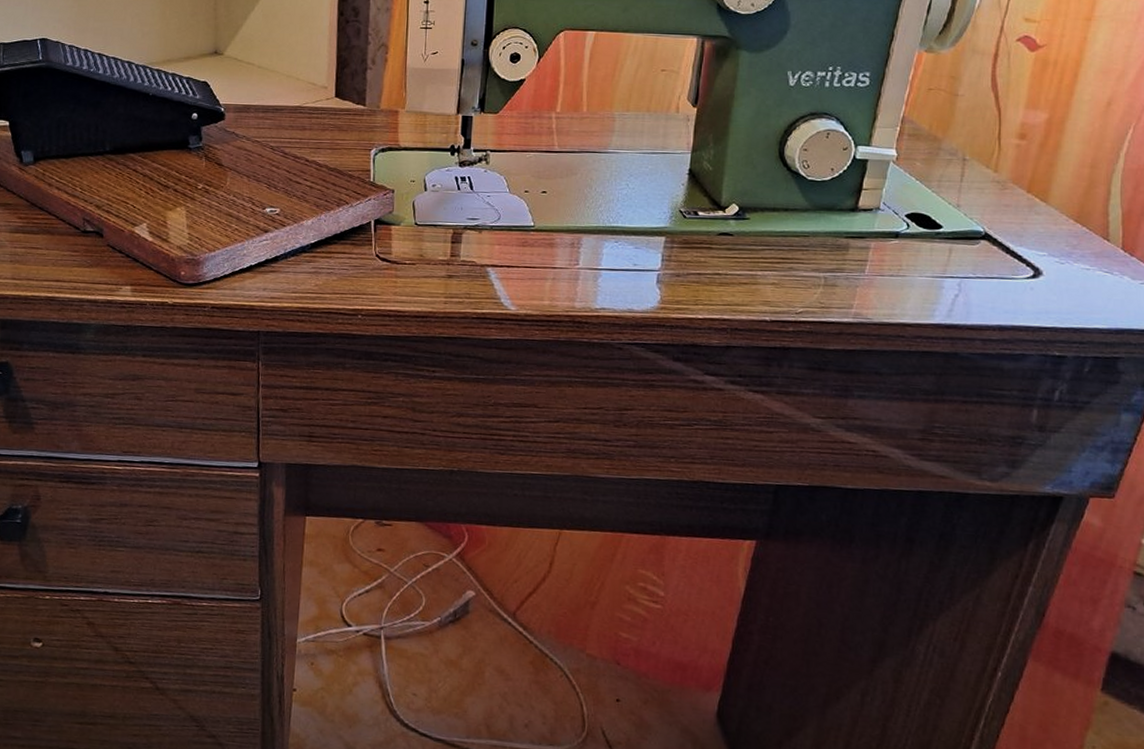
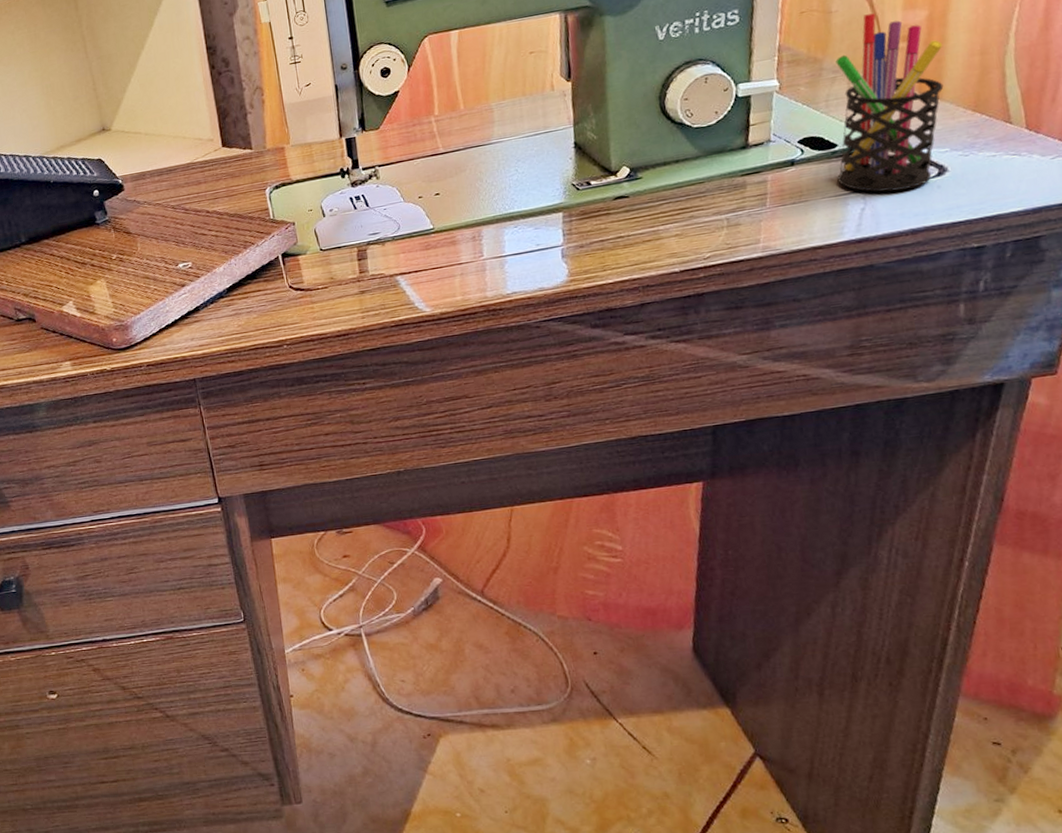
pen holder: none [937,105,1056,285] -> present [835,13,944,192]

